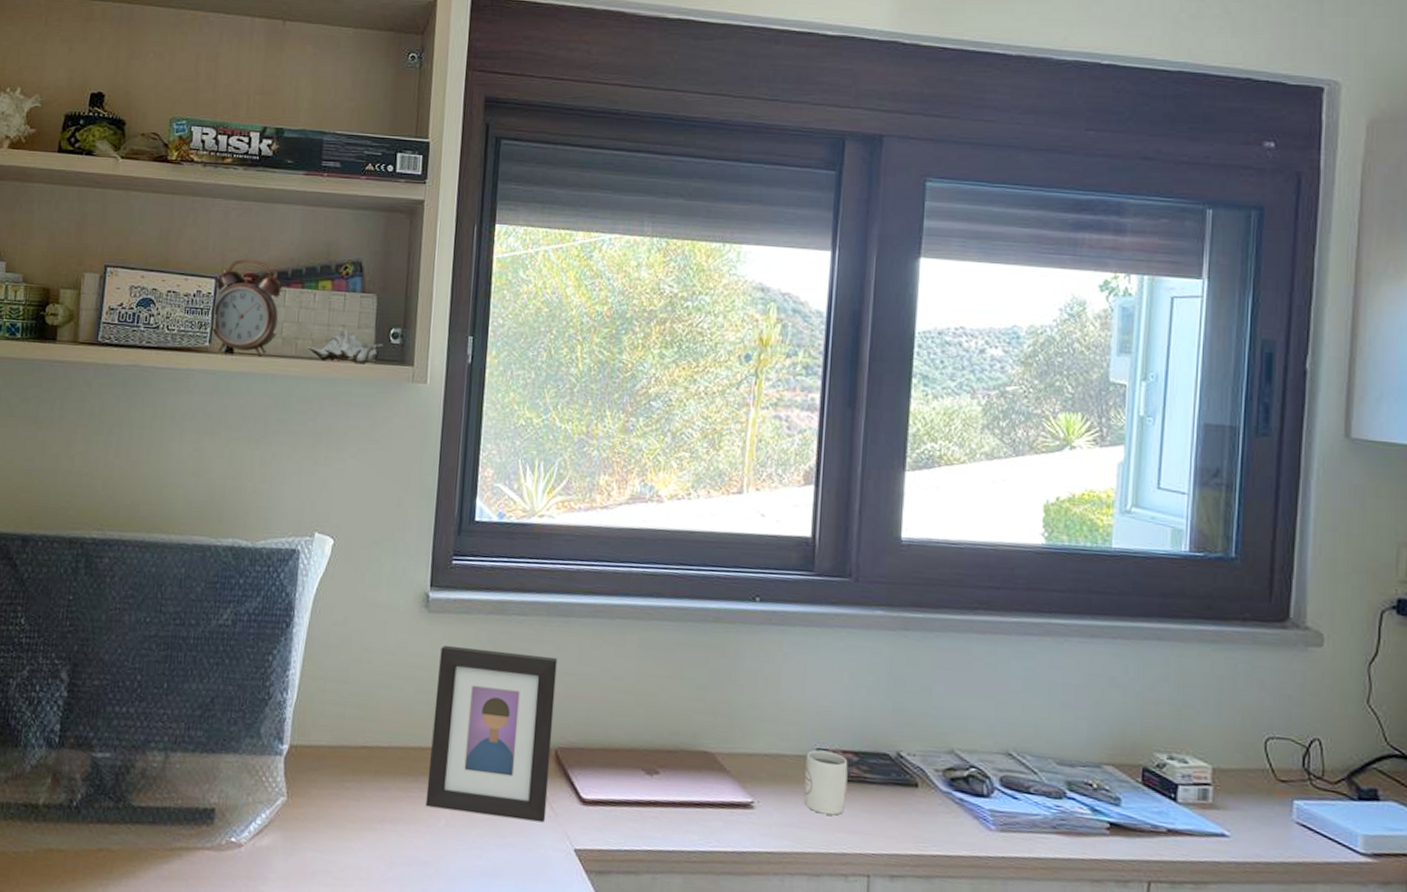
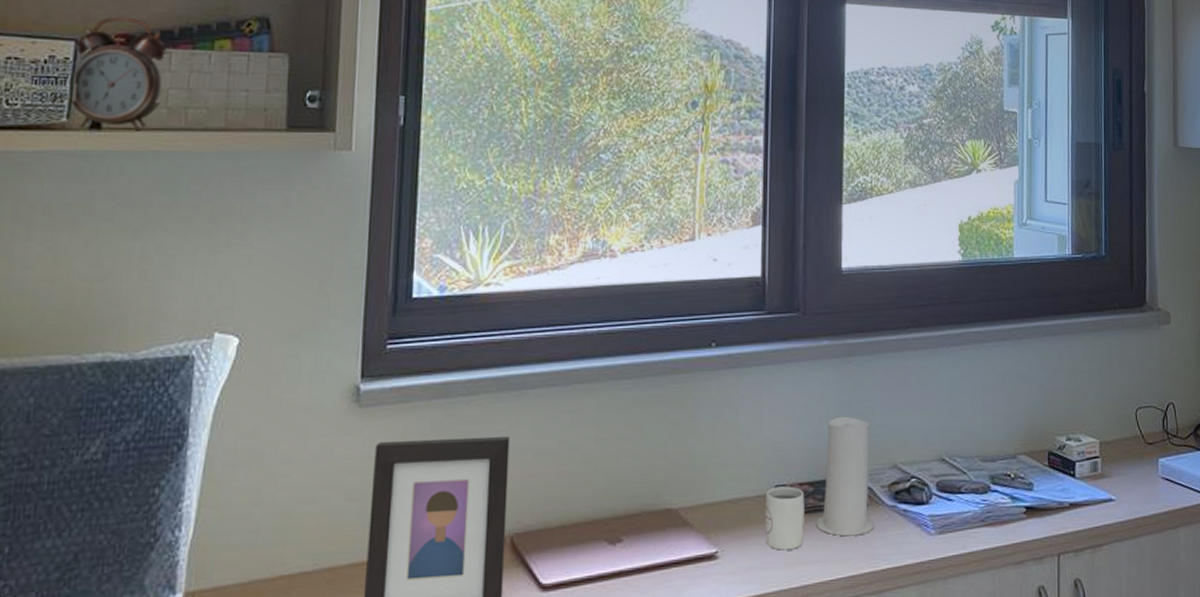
seashell: present [306,330,384,364] -> none [200,95,299,133]
candle: none [859,690,925,816] -> present [816,416,874,537]

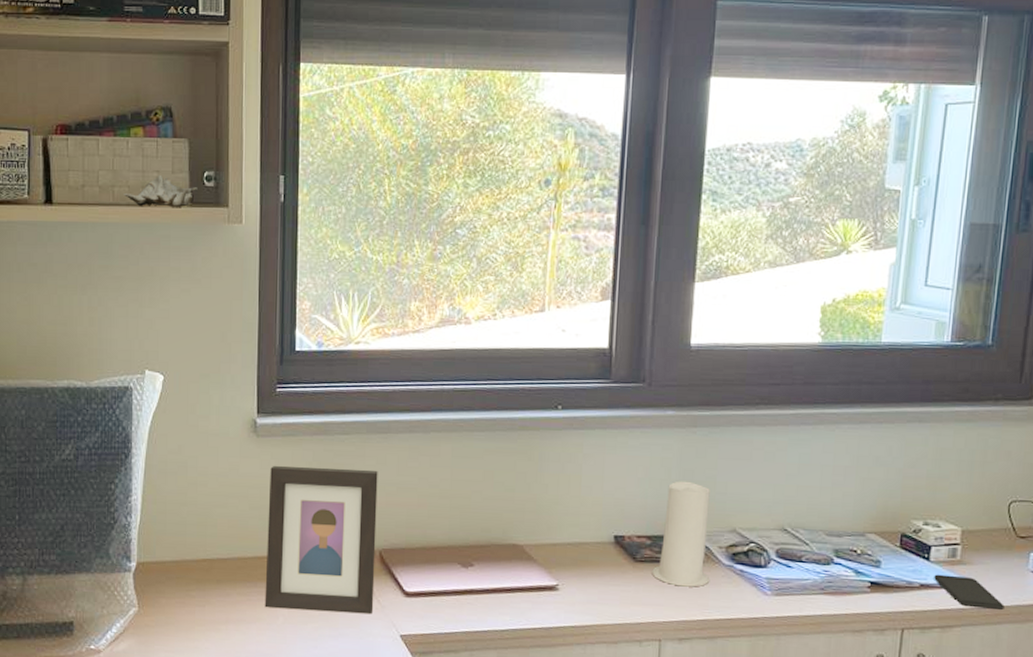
alarm clock: present [70,16,168,131] -> none [29,109,95,206]
seashell: none [200,95,299,133] -> present [123,176,199,207]
mug: present [764,486,805,551] -> none [602,536,642,591]
mobile phone: none [1081,490,1143,523] -> present [934,574,1005,611]

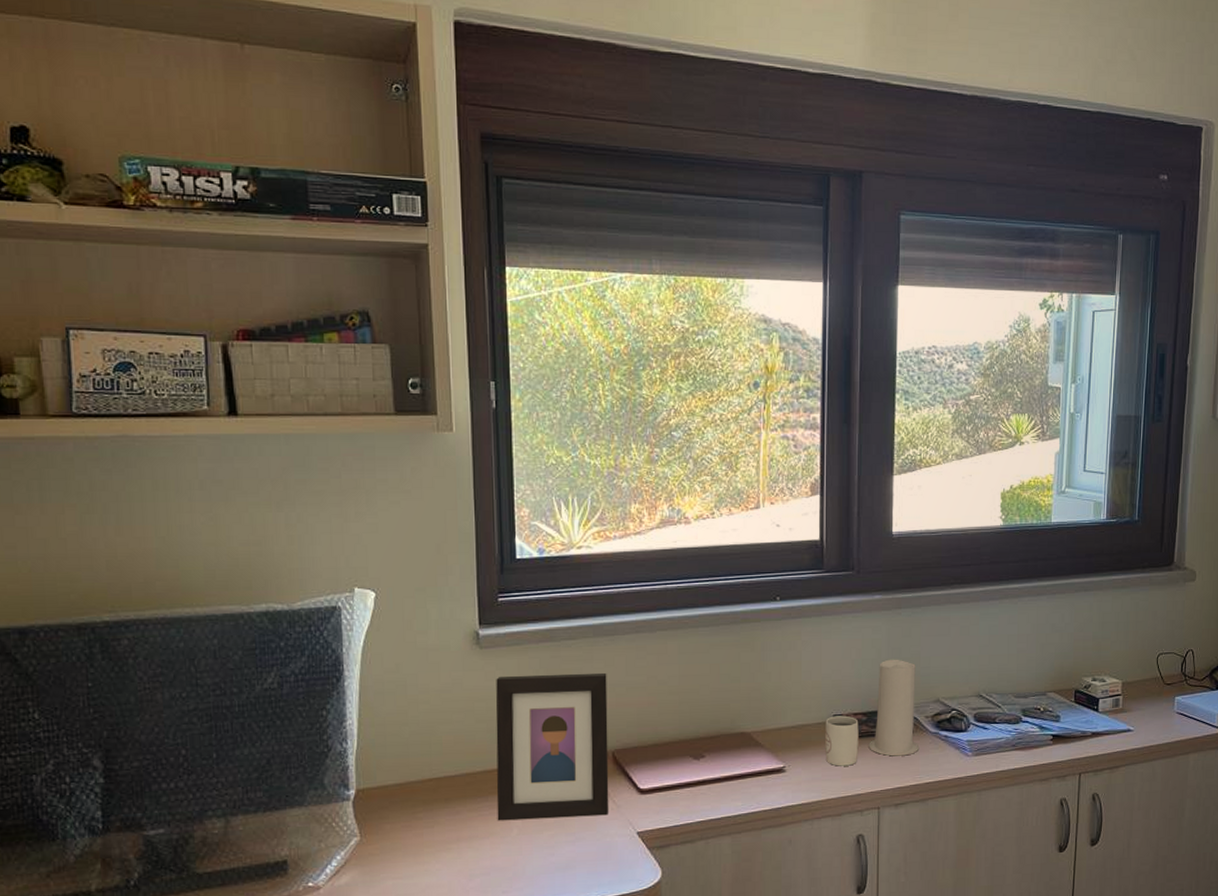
seashell: present [123,176,199,207] -> none [319,383,404,417]
mug: none [602,536,642,591] -> present [824,715,859,766]
mobile phone: present [934,574,1005,611] -> none [1102,722,1158,749]

